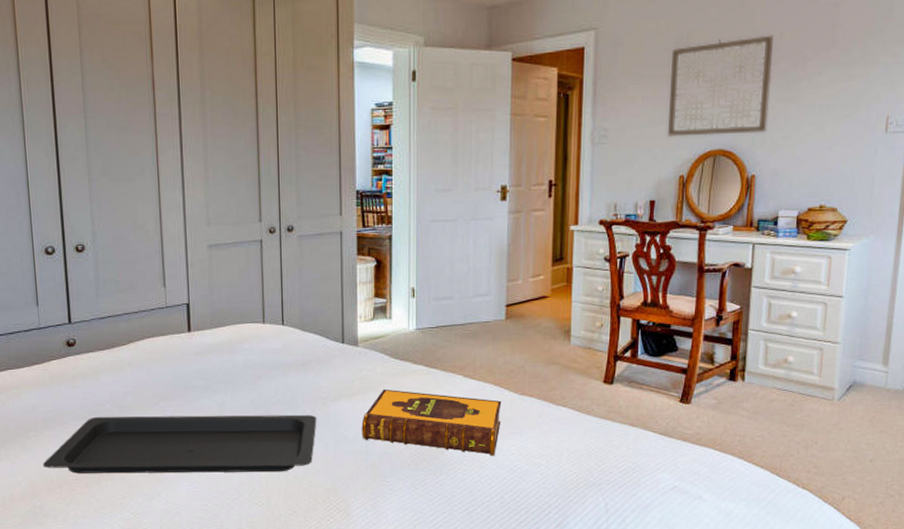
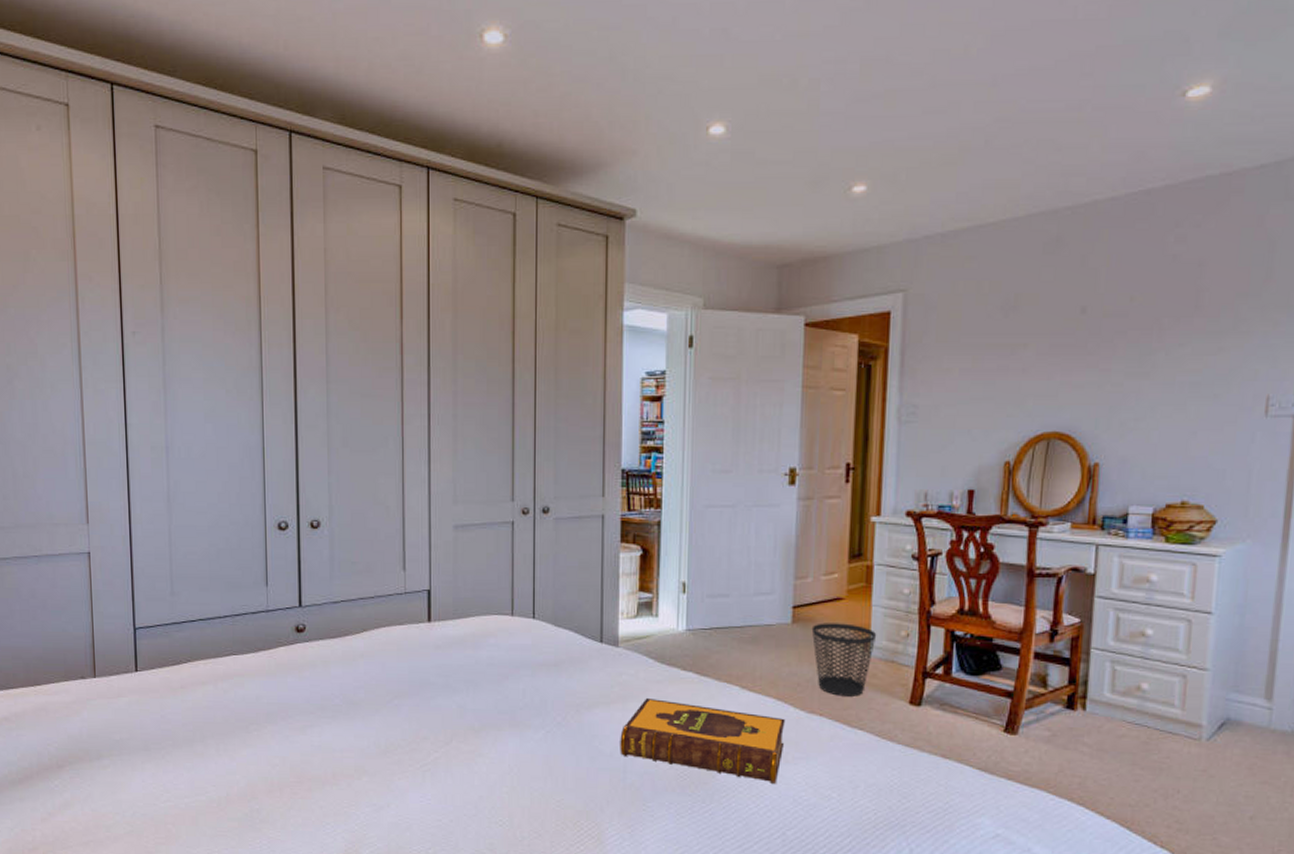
serving tray: present [42,414,317,474] -> none [263,712,569,788]
wastebasket: none [522,317,576,379] -> present [811,623,877,697]
wall art: present [667,35,774,137] -> none [989,299,1122,416]

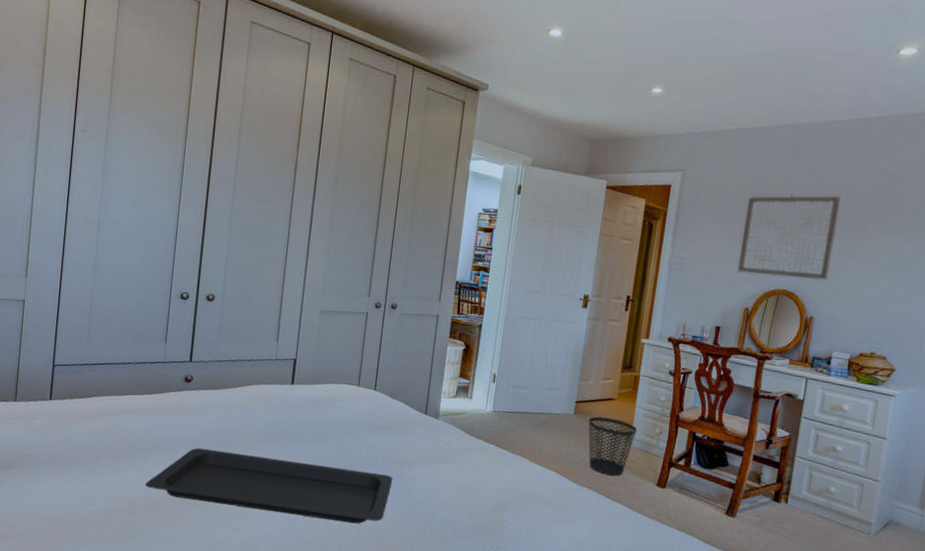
serving tray: none [263,712,569,788] -> present [145,447,393,524]
hardback book: present [620,697,786,784] -> none [431,461,562,538]
wall art: none [989,299,1122,416] -> present [737,194,841,281]

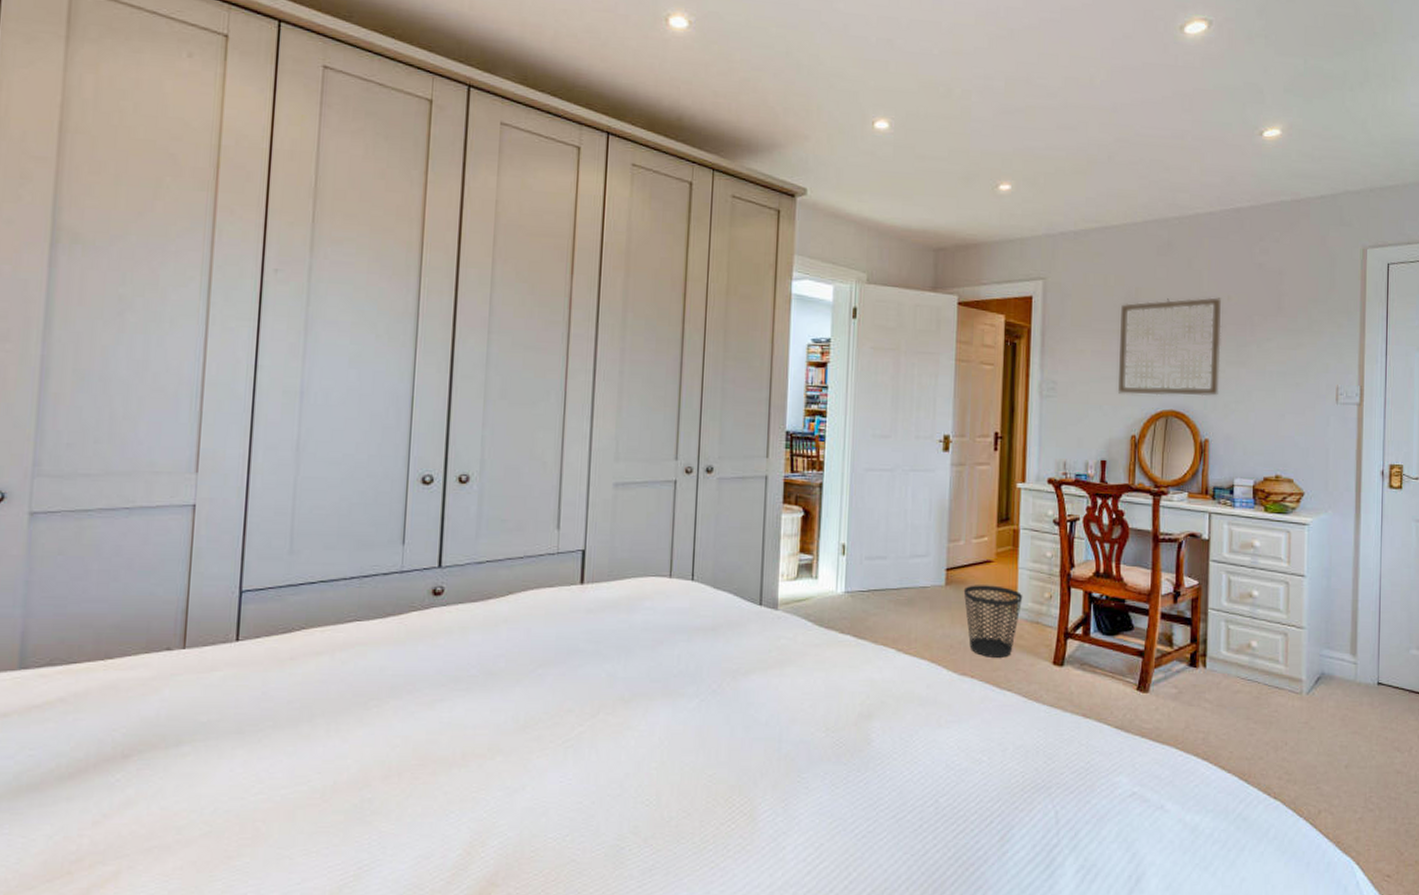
serving tray: present [145,447,393,524] -> none [381,684,724,762]

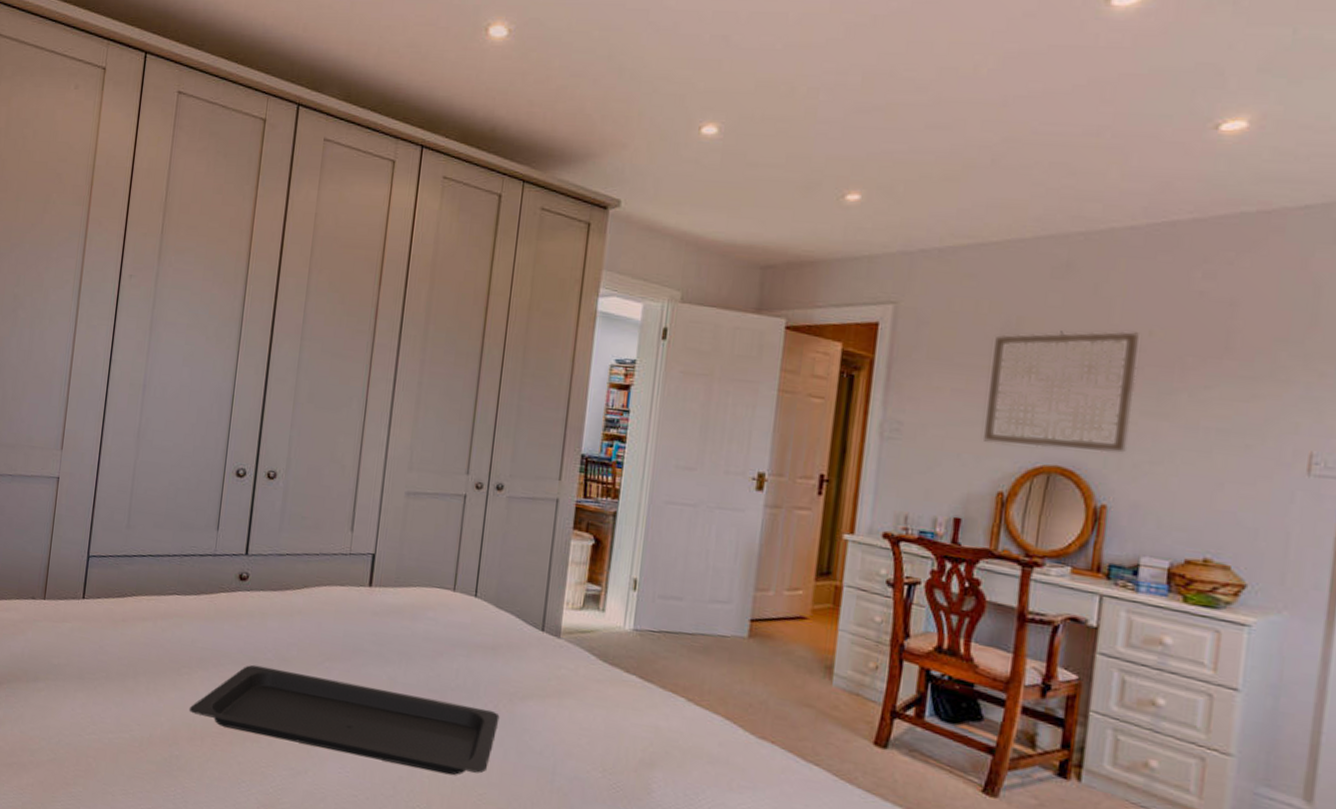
serving tray: none [381,684,724,762] -> present [188,664,500,775]
wastebasket: present [963,585,1023,658] -> none [769,641,842,728]

